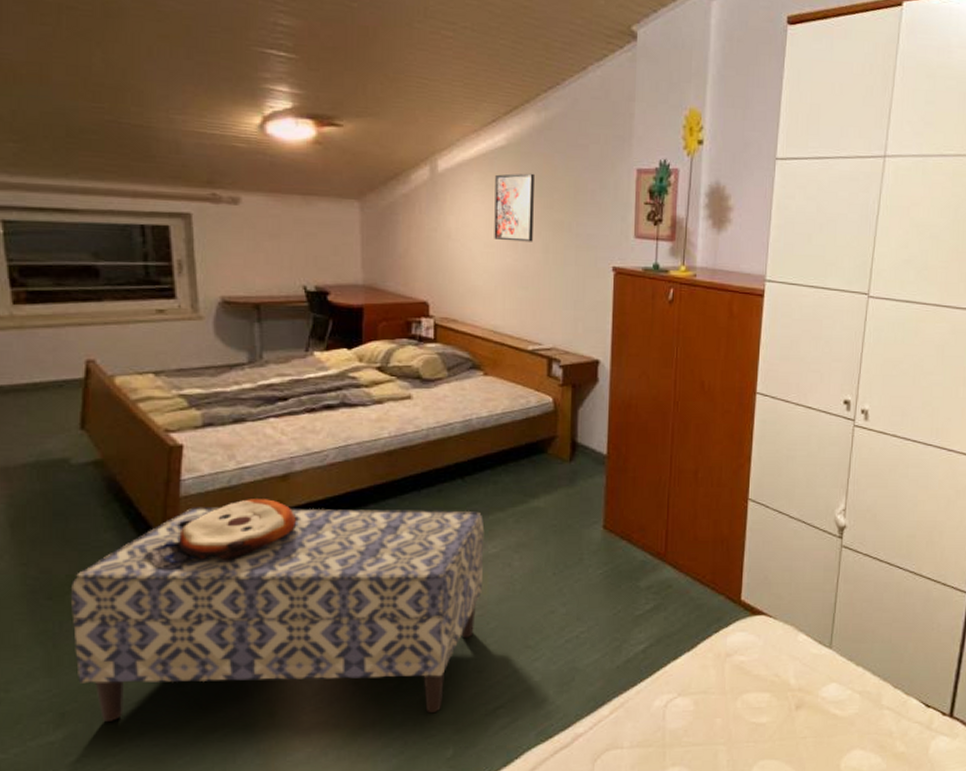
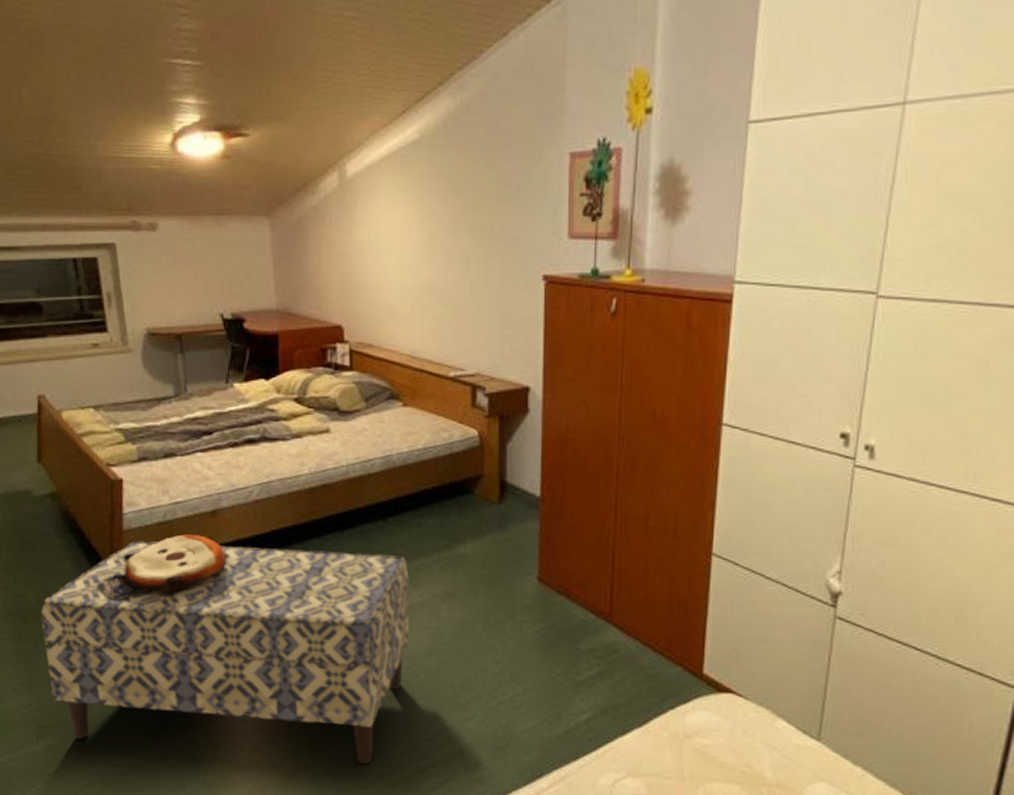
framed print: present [494,173,534,242] -> none [408,169,451,252]

